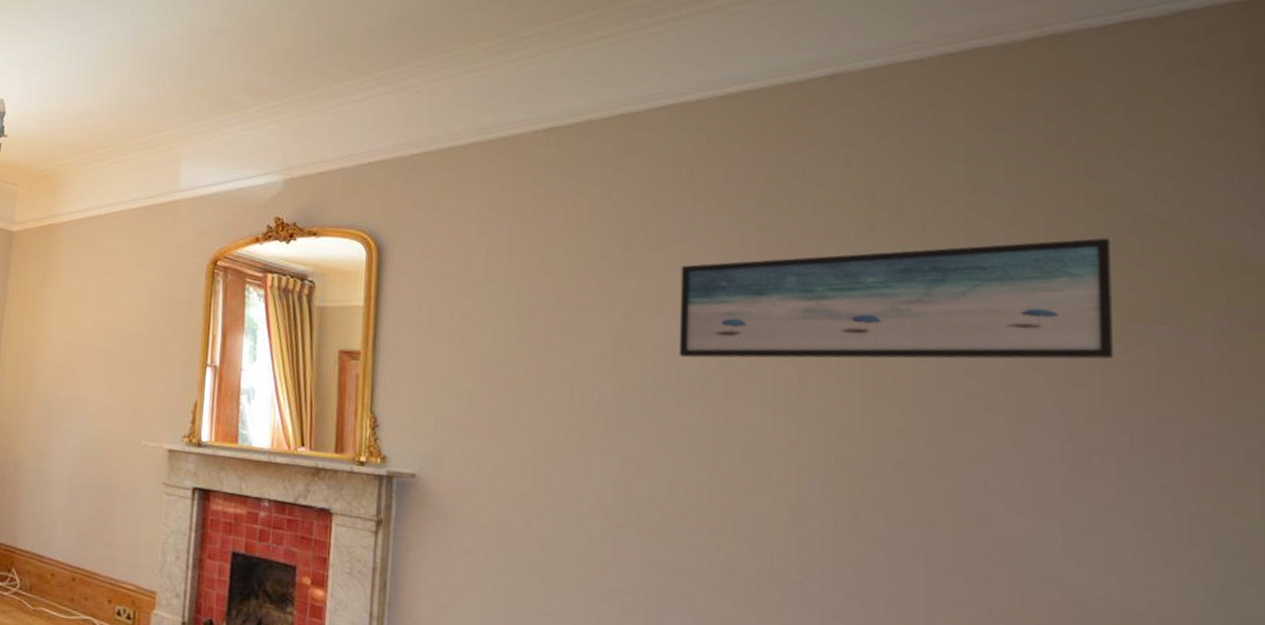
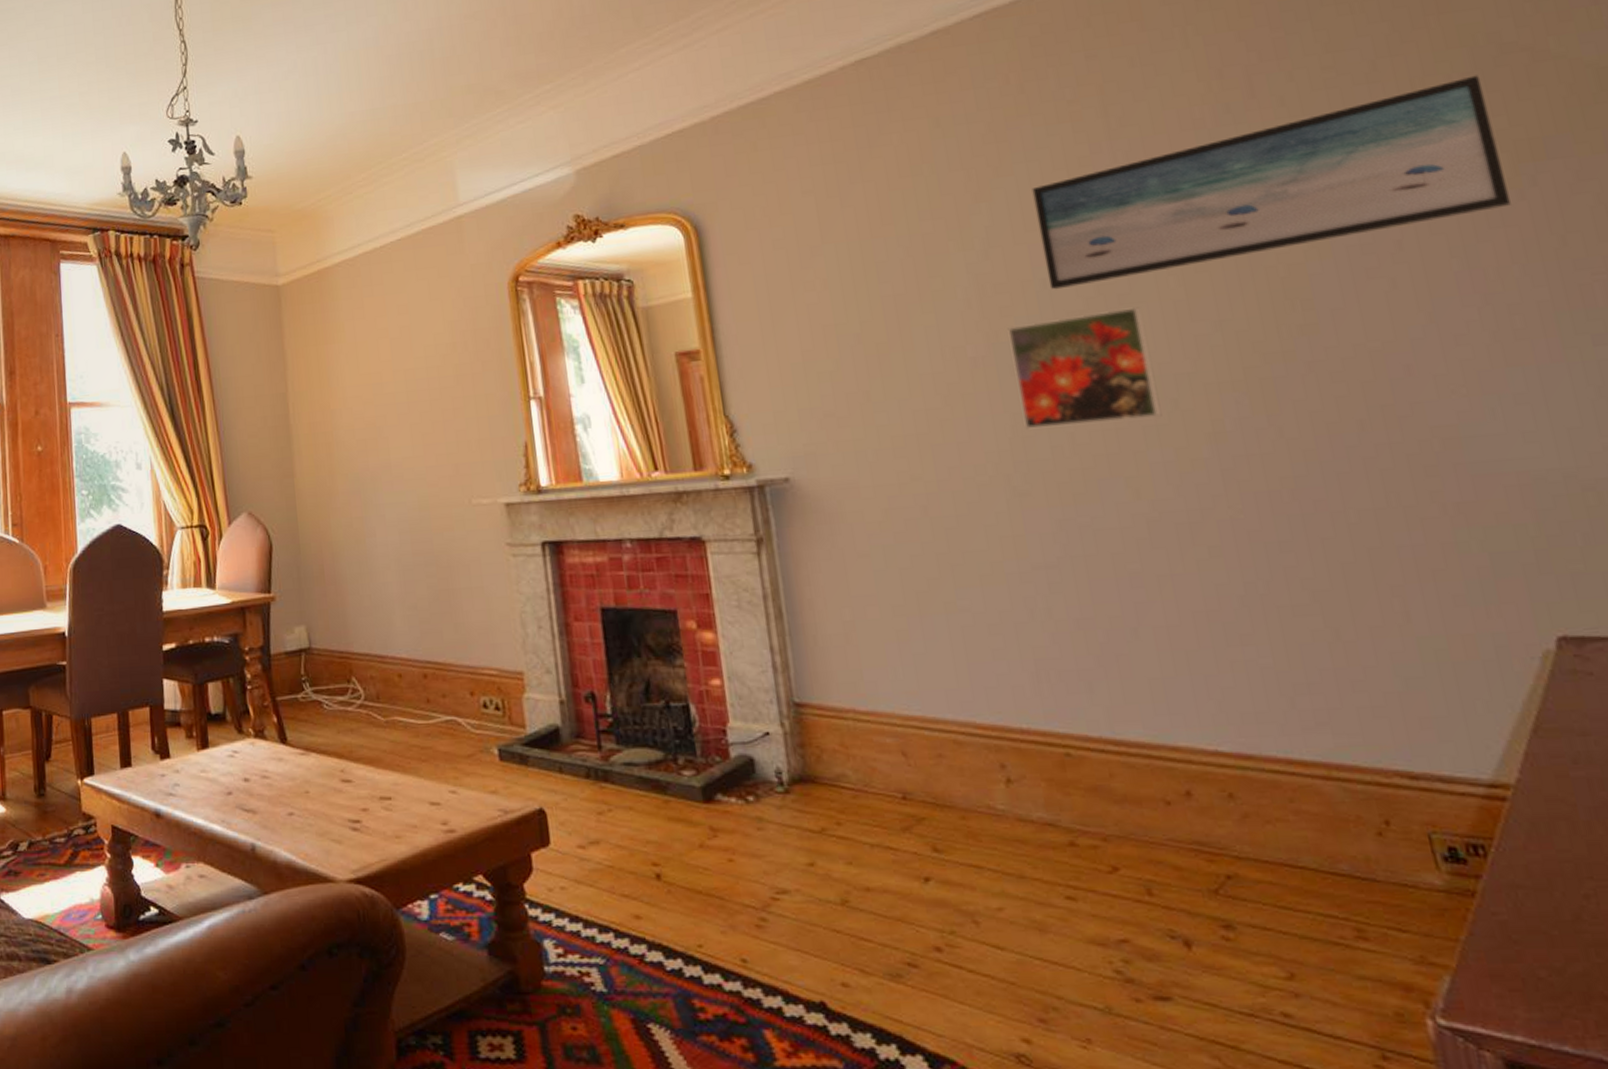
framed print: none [630,381,756,483] -> present [1007,306,1162,430]

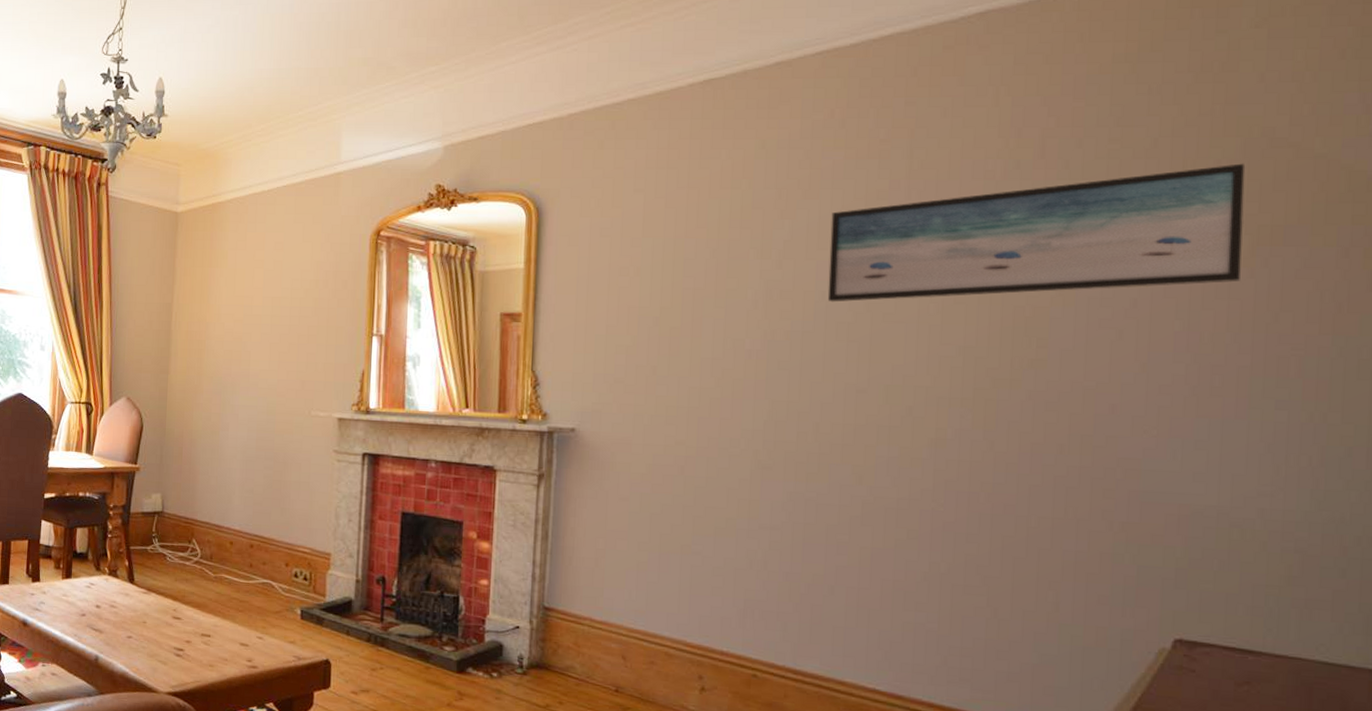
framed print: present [1007,306,1162,430] -> none [779,324,899,419]

